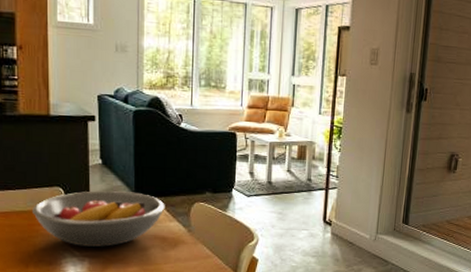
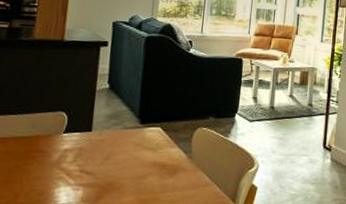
fruit bowl: present [32,191,165,247] -> none [32,115,168,175]

